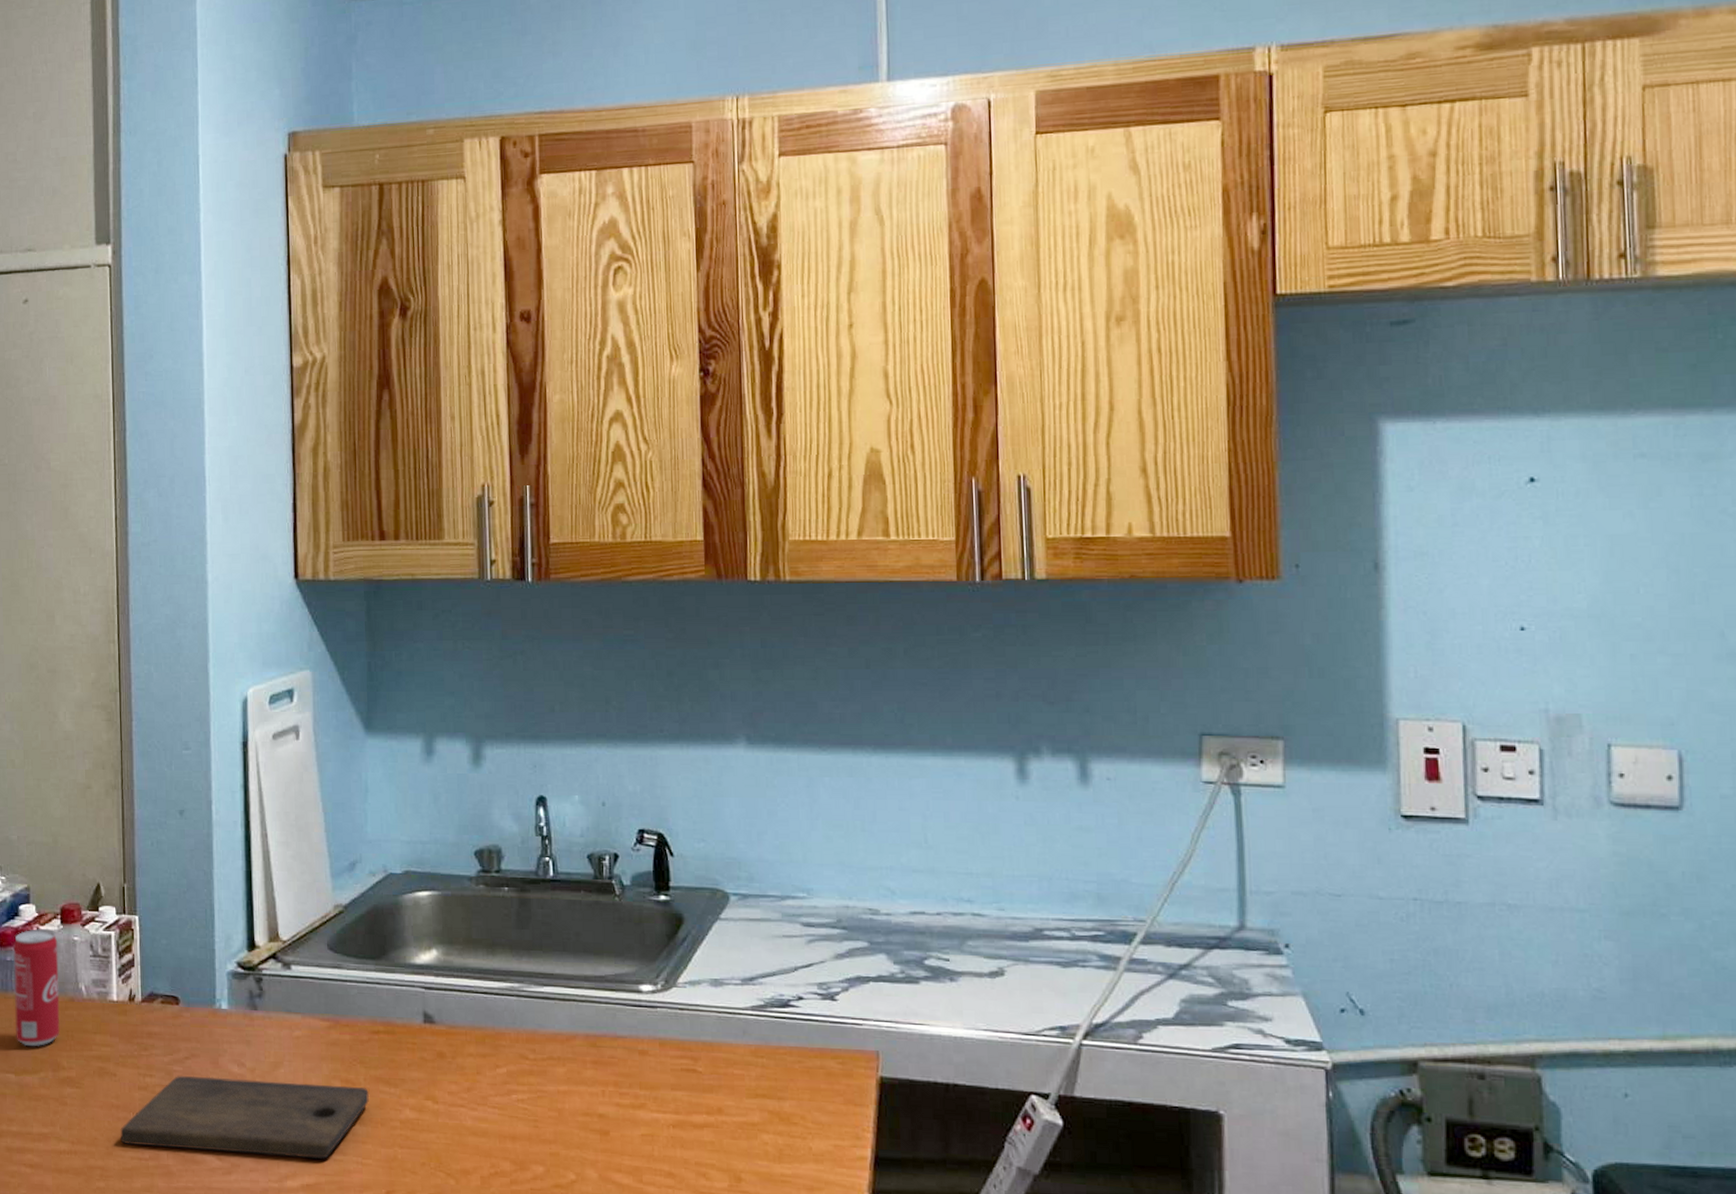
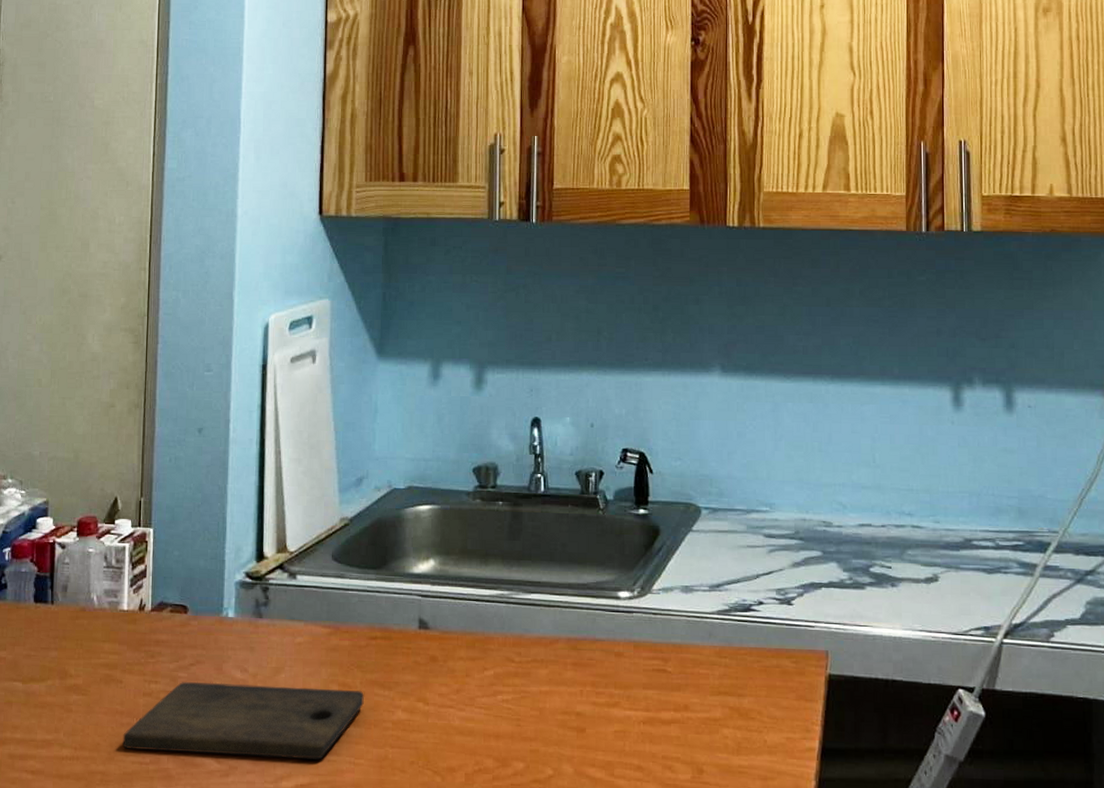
beverage can: present [13,929,60,1047] -> none [25,541,73,656]

